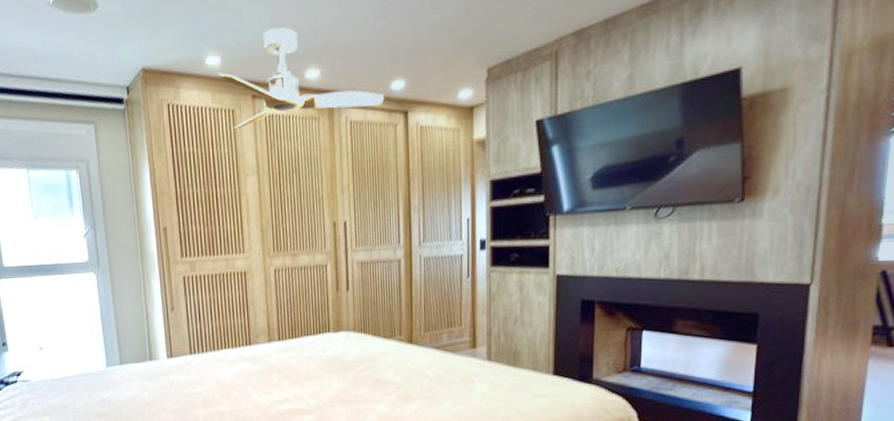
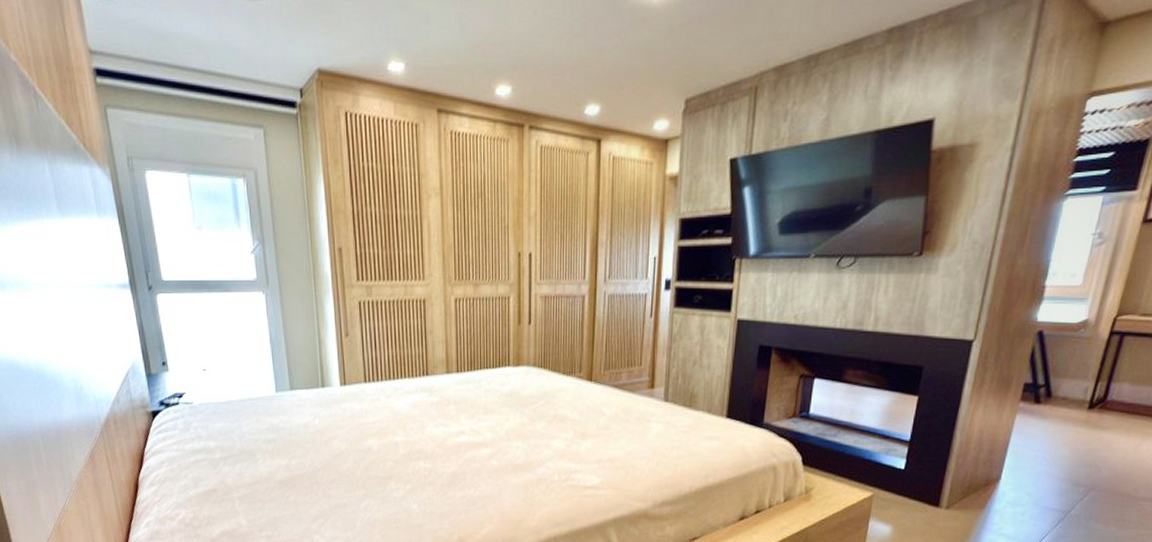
ceiling fan: present [219,27,385,129] -> none [402,36,578,145]

